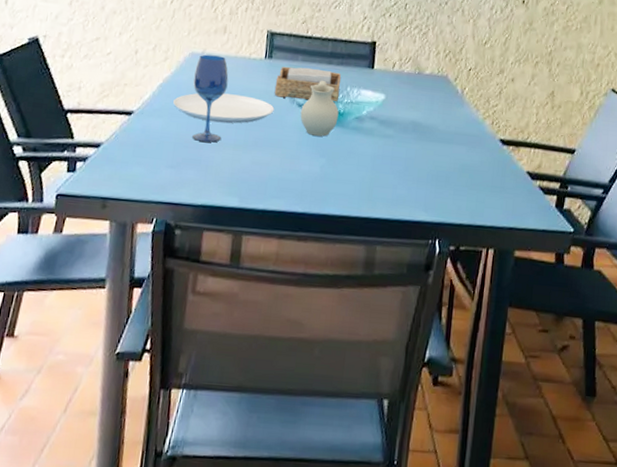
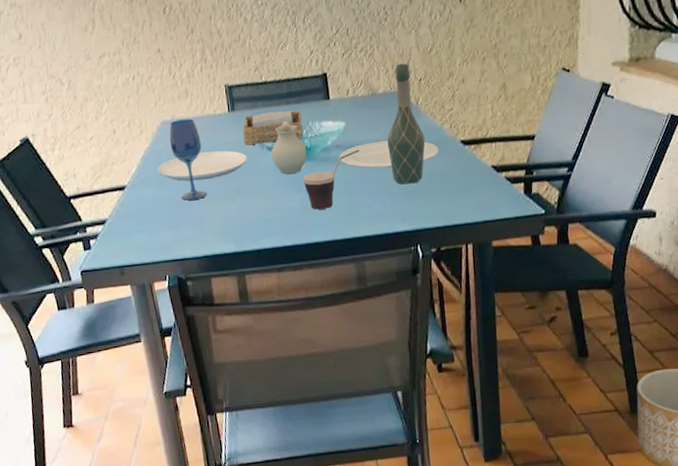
cup: none [328,125,394,181] -> present [302,149,360,210]
plate: none [370,121,477,153] -> present [338,140,439,168]
wine bottle: none [423,49,464,173] -> present [387,63,425,185]

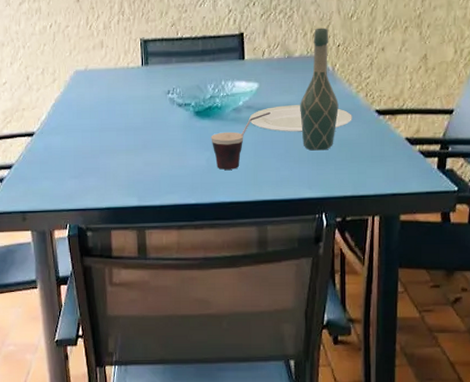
plate: present [157,150,248,181] -> none [67,103,157,132]
wineglass: present [169,119,208,201] -> none [81,70,114,151]
napkin holder: present [242,110,304,146] -> none [154,68,215,100]
pitcher: present [271,120,307,174] -> none [181,78,217,132]

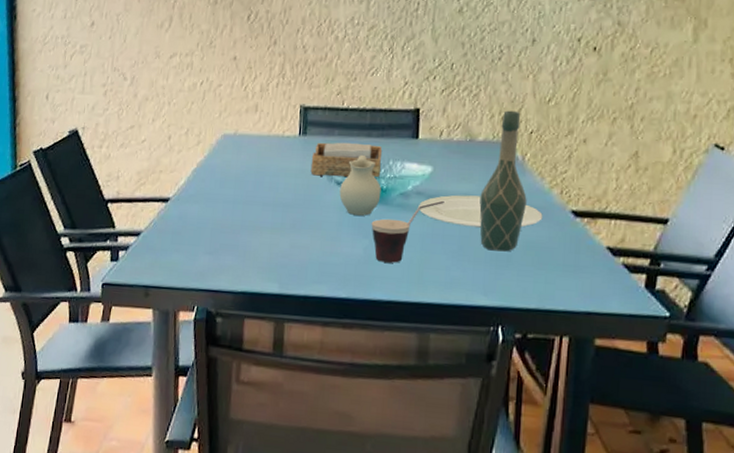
napkin holder: none [154,68,215,100] -> present [310,142,383,179]
pitcher: none [181,78,217,132] -> present [339,154,381,216]

